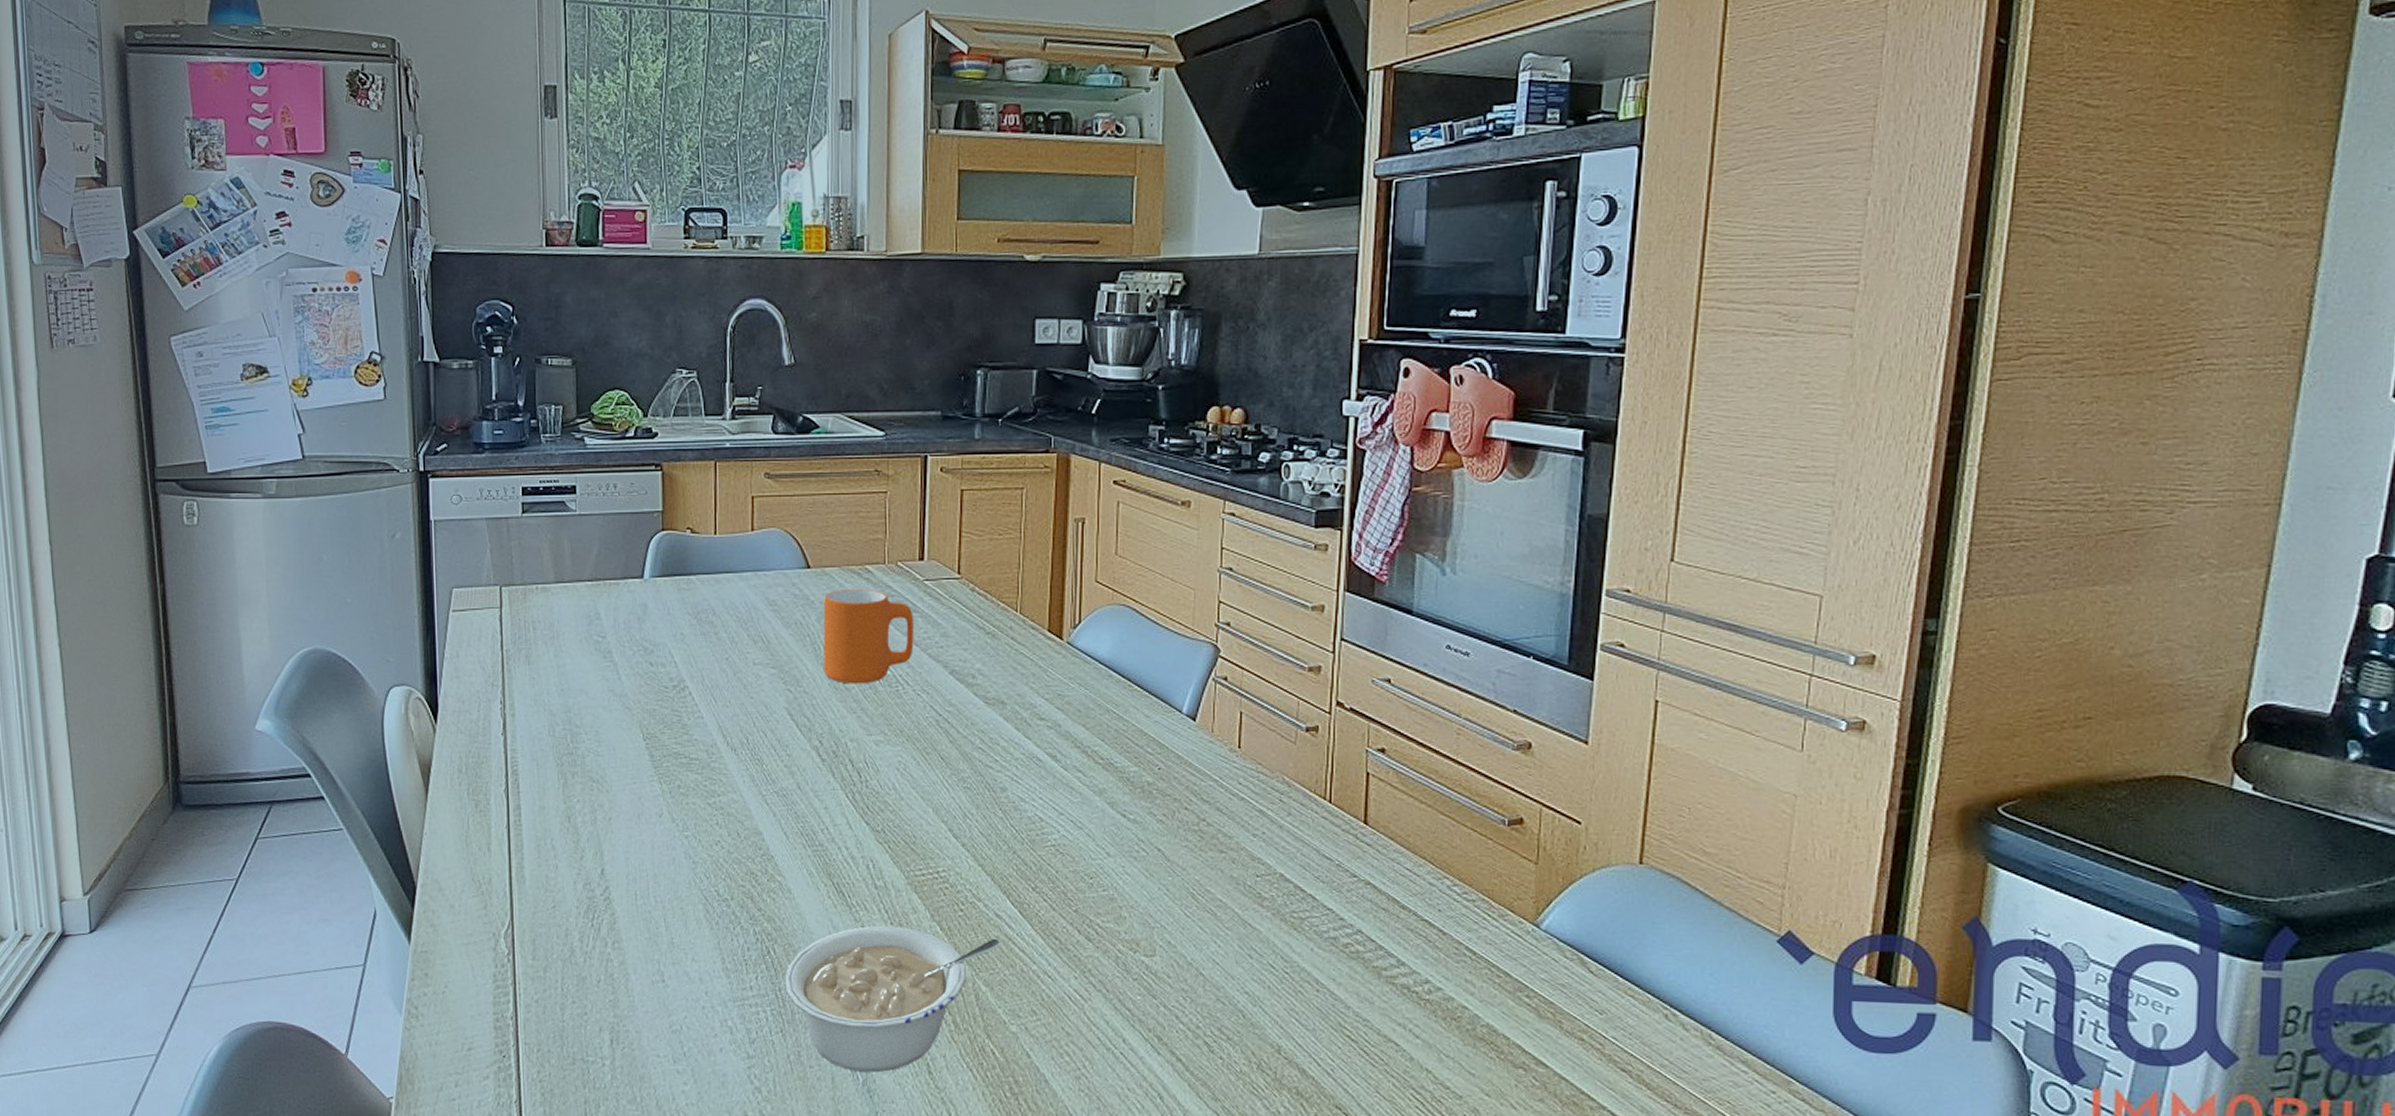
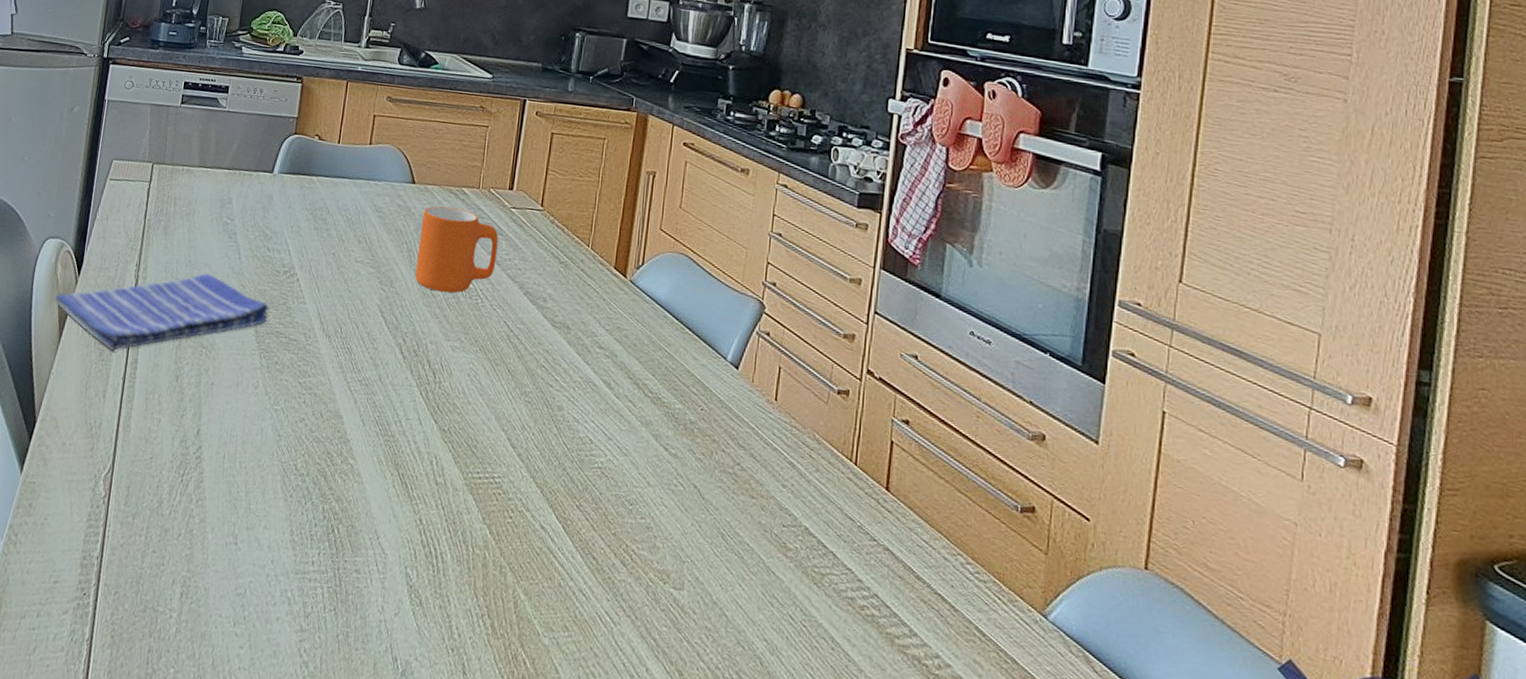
dish towel: none [413,699,663,800] -> present [55,272,270,352]
legume: present [785,925,1000,1073] -> none [343,519,542,666]

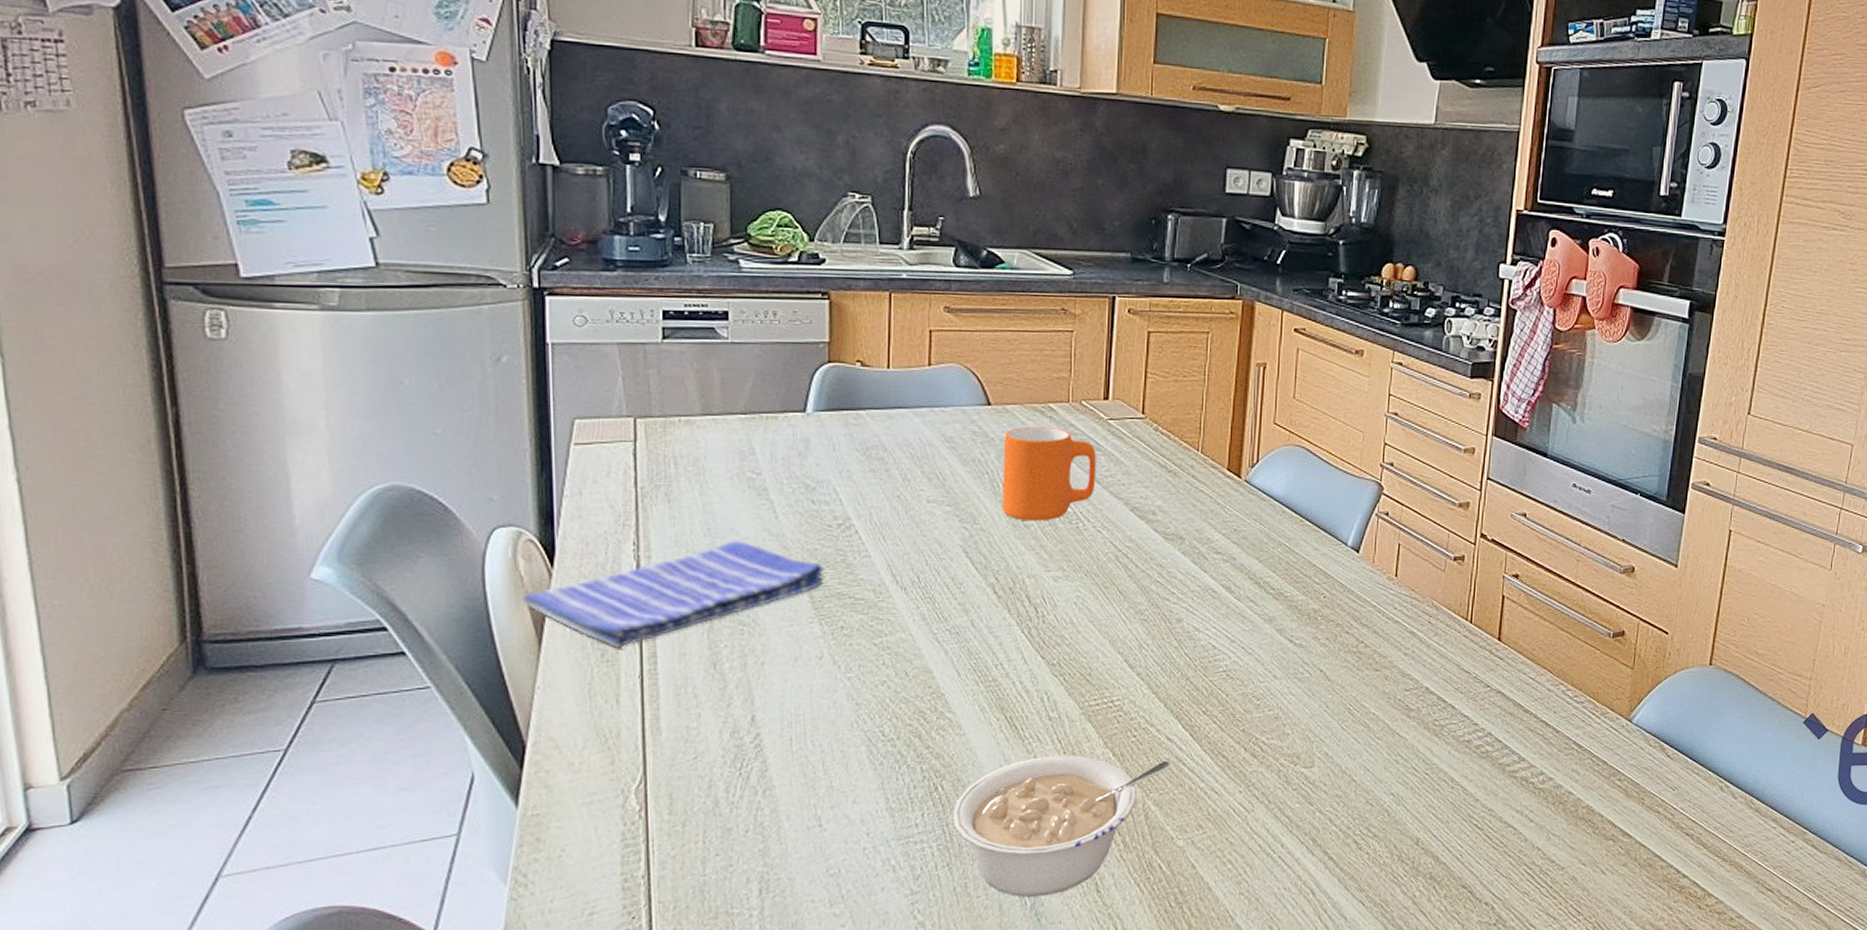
legume: none [343,519,542,666] -> present [952,755,1170,897]

